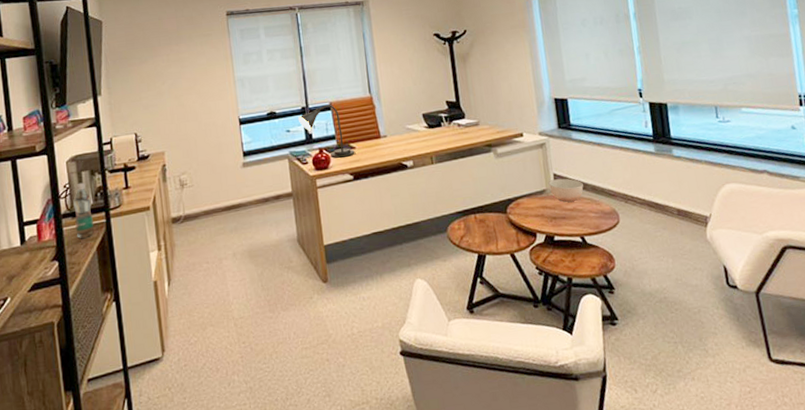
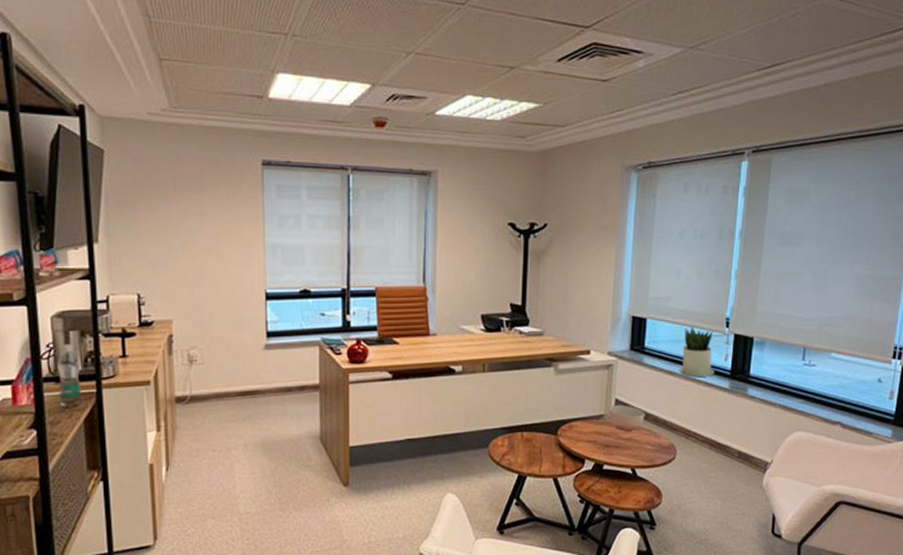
desk lamp: present [297,104,356,158] -> none [335,289,399,352]
planter: none [603,100,638,146] -> present [679,326,714,378]

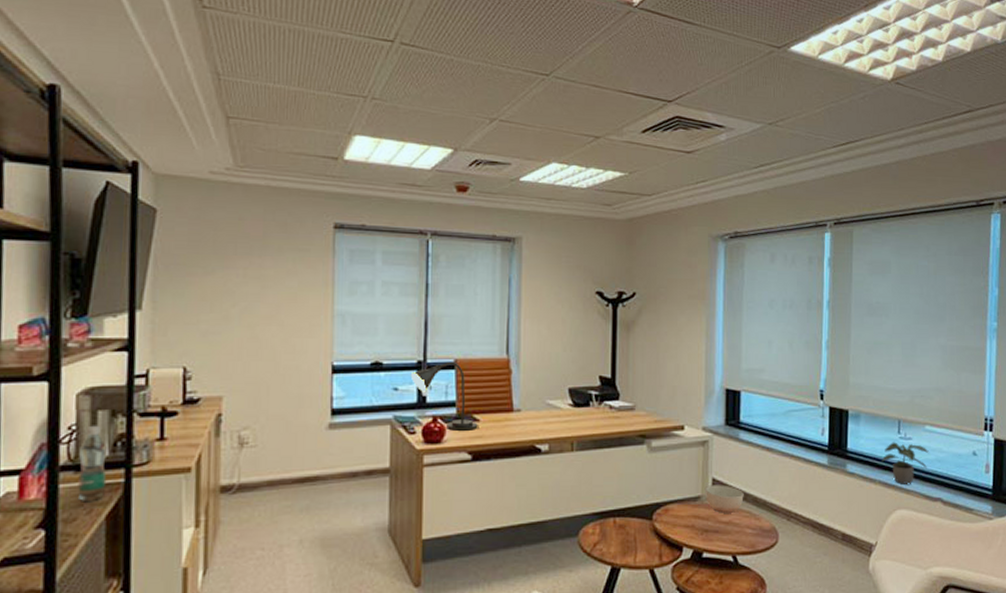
desk lamp: none [335,289,399,352] -> present [410,361,480,431]
planter: present [679,326,714,378] -> none [776,398,812,454]
potted plant: none [783,368,834,408] -> present [881,442,930,484]

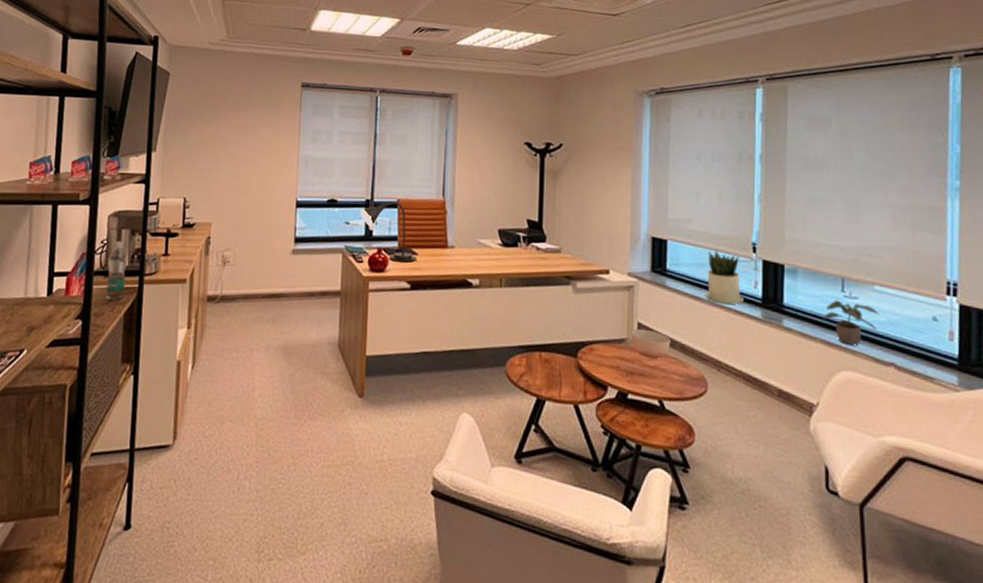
planter: none [776,398,812,454] -> present [705,249,744,305]

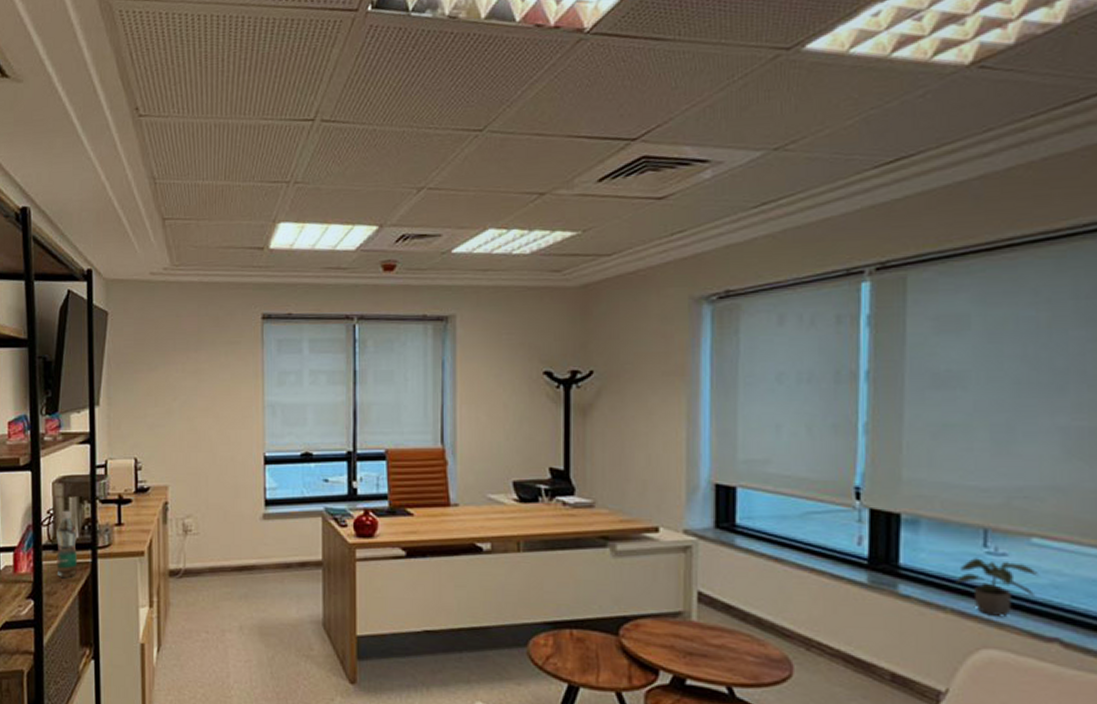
desk lamp: present [359,201,418,263] -> none [340,452,414,525]
bowl: present [630,329,671,359] -> none [687,599,742,636]
planter: present [705,249,744,305] -> none [788,497,843,567]

